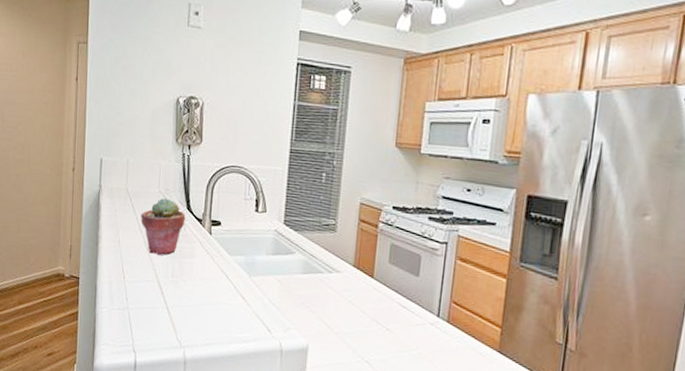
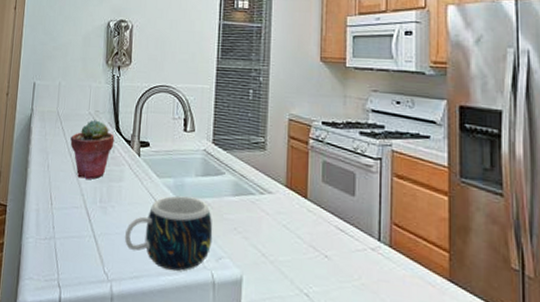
mug: none [196,272,282,340] -> present [124,195,213,272]

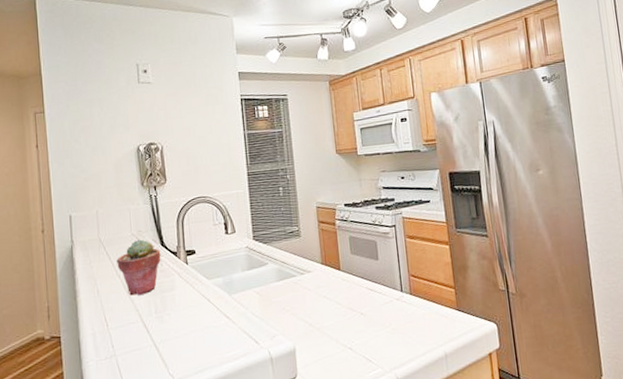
mug: present [124,195,213,272] -> none [184,290,265,358]

